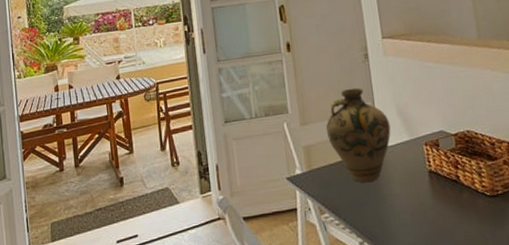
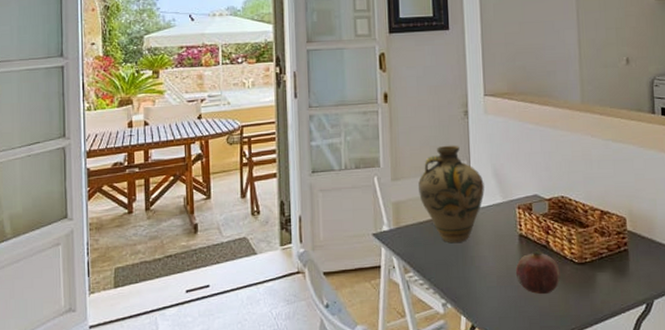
fruit: none [428,183,474,229] -> present [515,249,560,295]

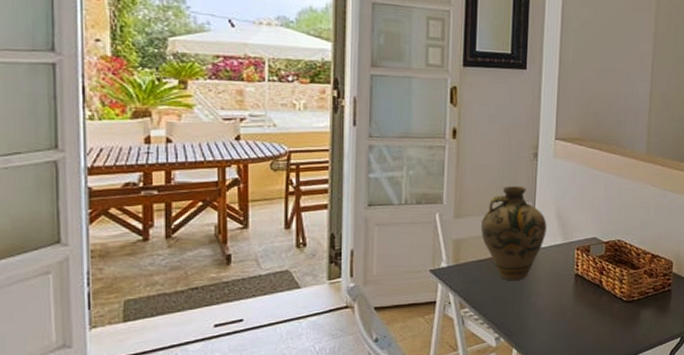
fruit: present [515,249,560,295] -> none [568,287,609,329]

